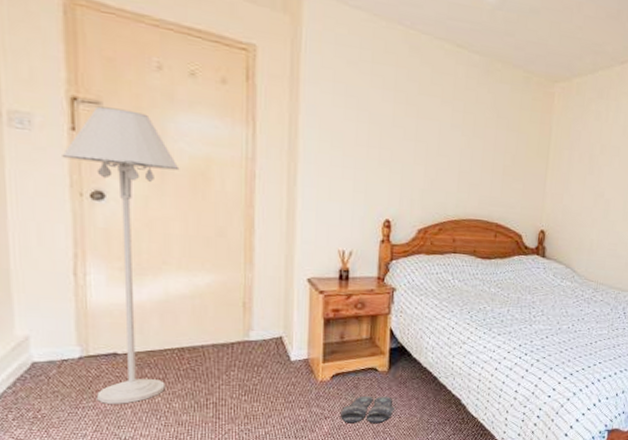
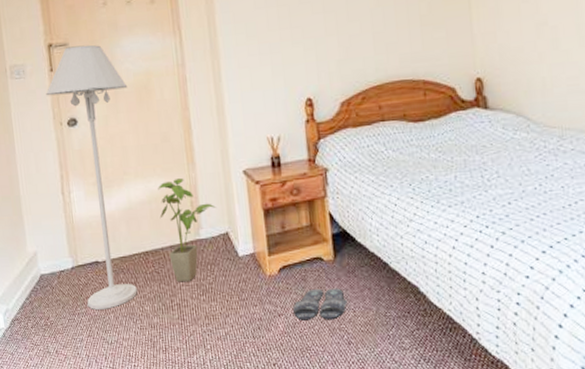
house plant: none [203,277,273,382] -> present [158,178,217,283]

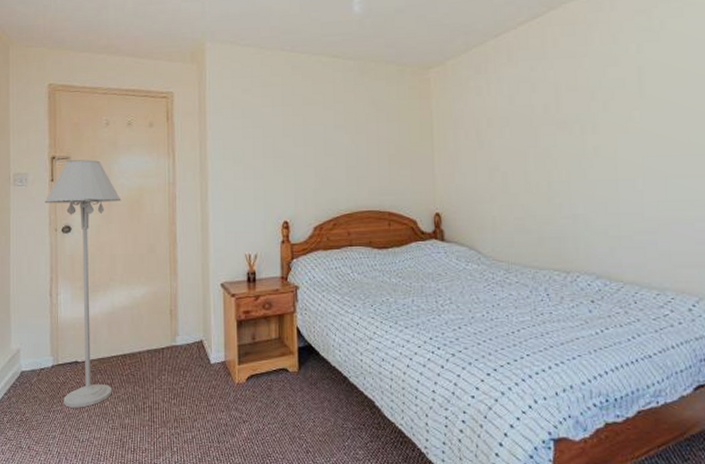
house plant: present [158,178,217,283] -> none [140,287,194,386]
slippers: present [293,288,347,321] -> none [257,398,308,429]

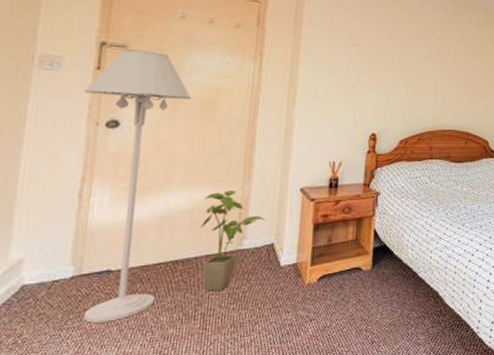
house plant: none [140,287,194,386] -> present [200,191,267,292]

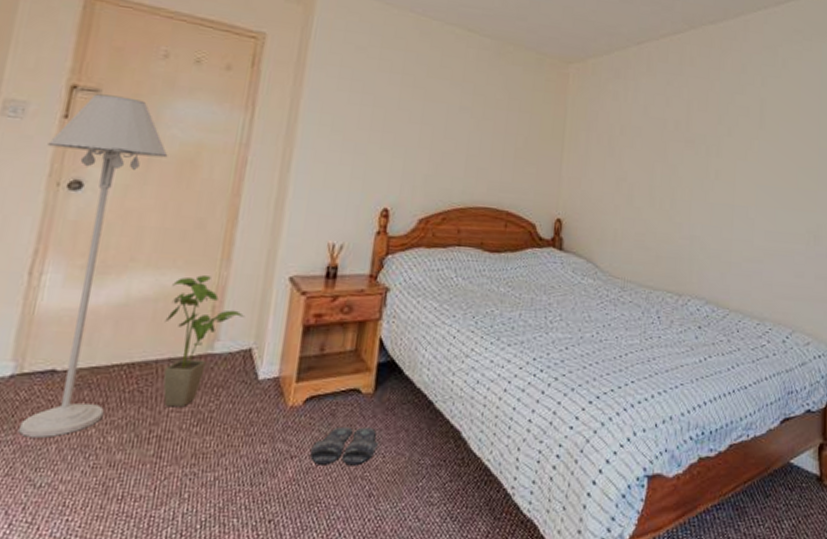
slippers: none [325,294,377,324] -> present [310,426,378,466]

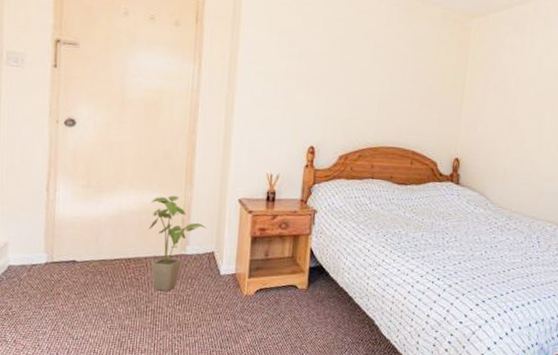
floor lamp: present [17,94,168,438] -> none [45,47,137,307]
slippers: present [310,426,378,466] -> none [262,311,312,340]

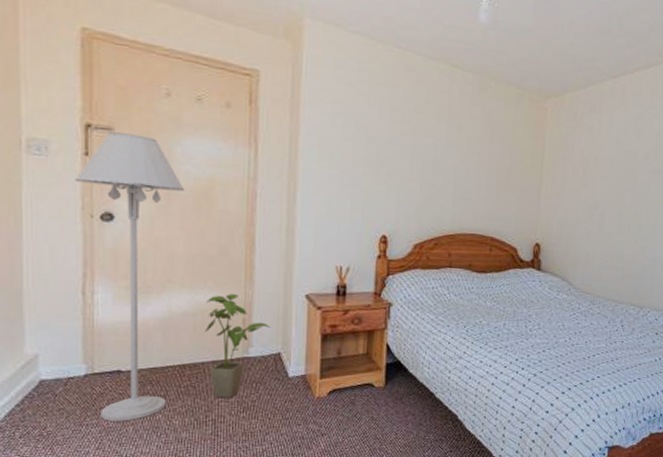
floor lamp: none [45,47,137,307] -> present [75,132,185,421]

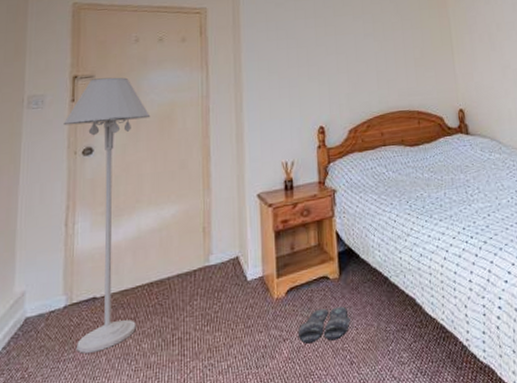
house plant: present [204,294,272,399] -> none [169,204,229,314]
slippers: none [337,412,391,441] -> present [298,306,351,344]

